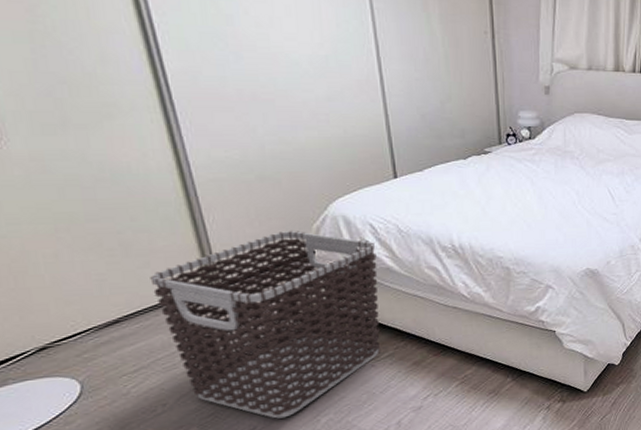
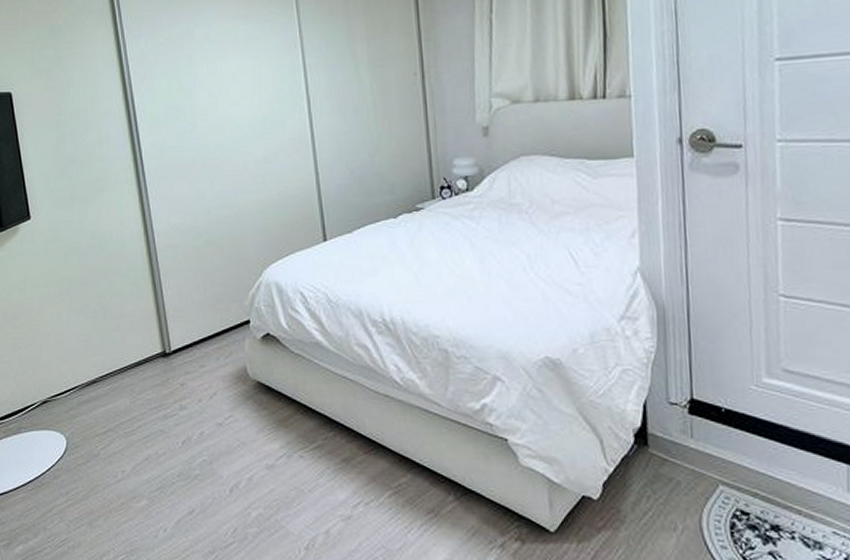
clothes hamper: present [150,231,381,419] -> none [120,298,310,505]

